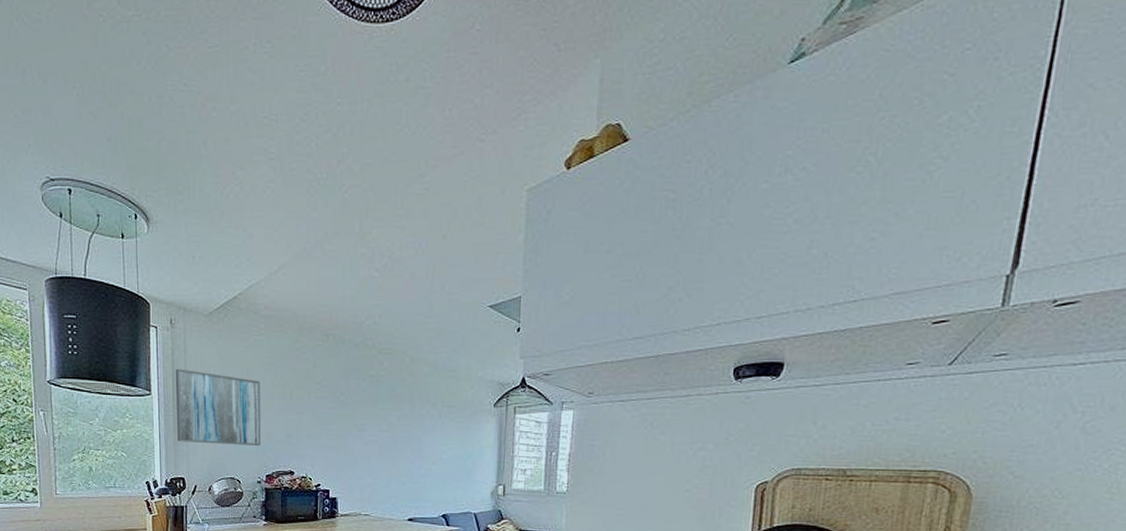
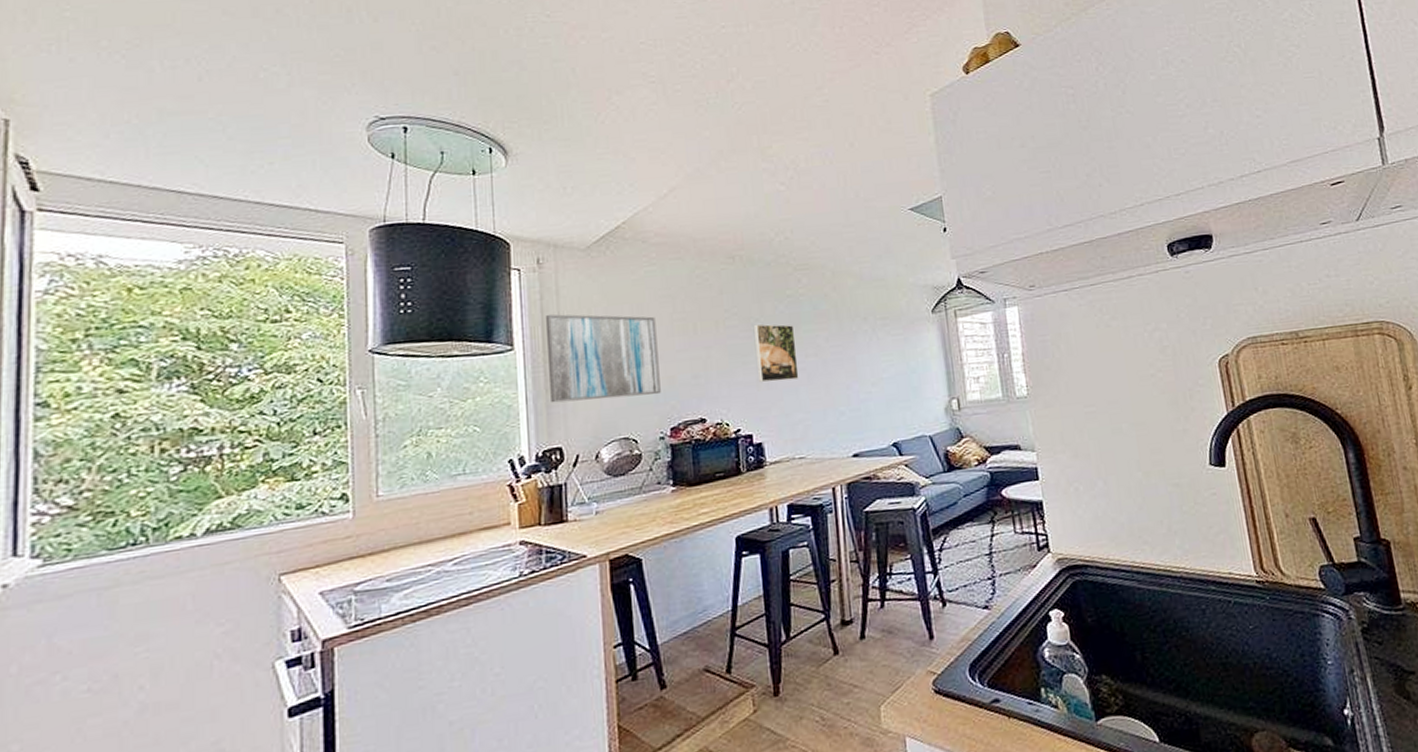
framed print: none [338,397,373,449] -> present [753,324,799,383]

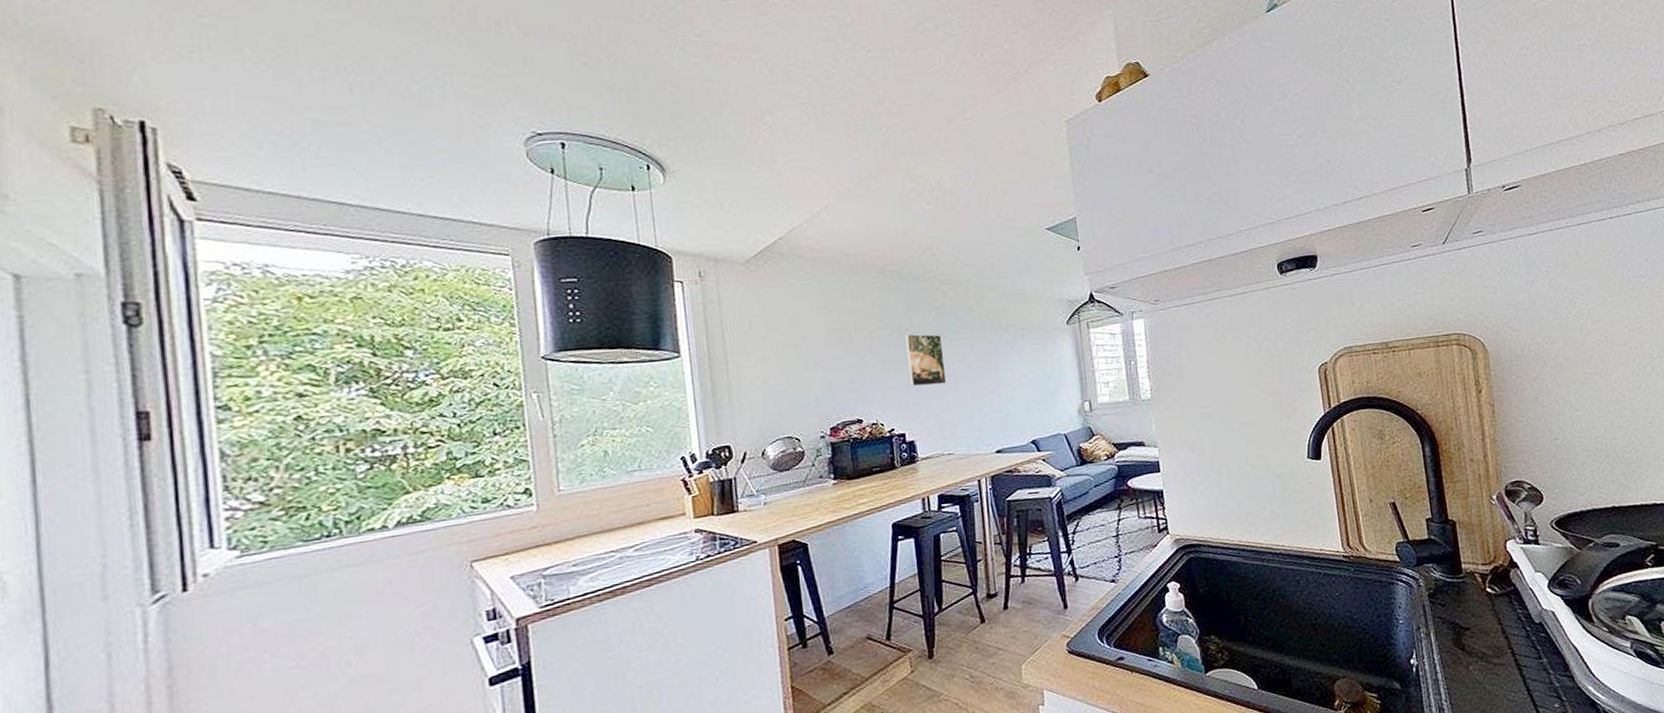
wall art: present [545,313,661,403] -> none [708,323,820,406]

